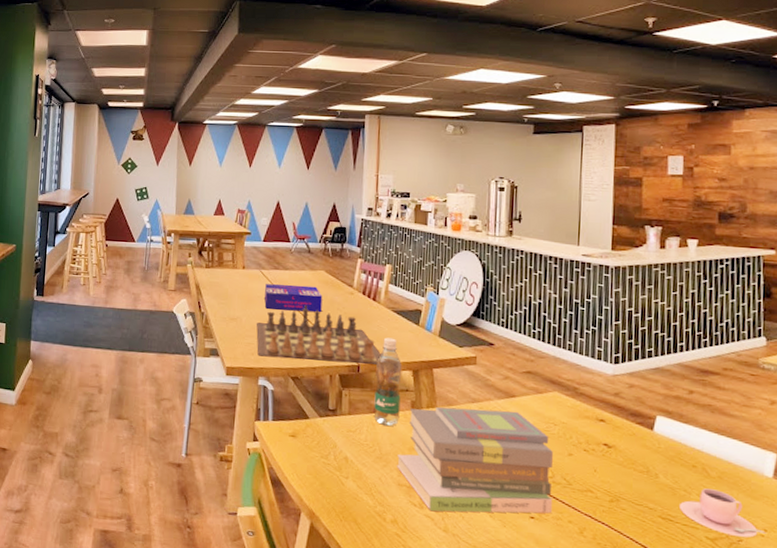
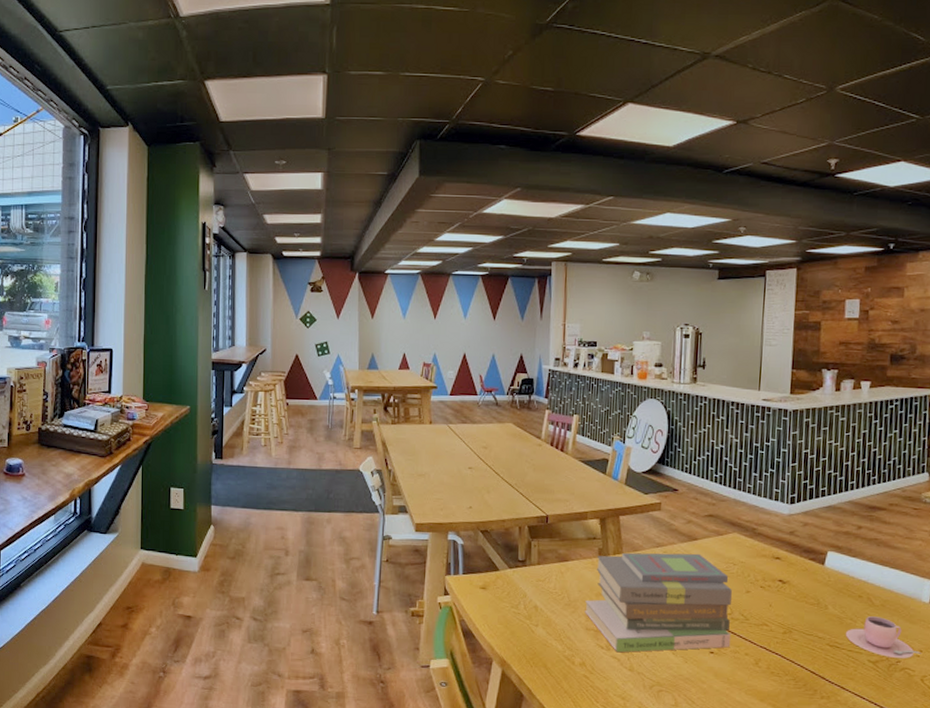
chessboard: present [256,305,381,364] -> none [445,459,569,514]
board game: present [264,284,323,313] -> none [452,438,511,466]
bottle: present [373,337,403,427] -> none [562,487,590,574]

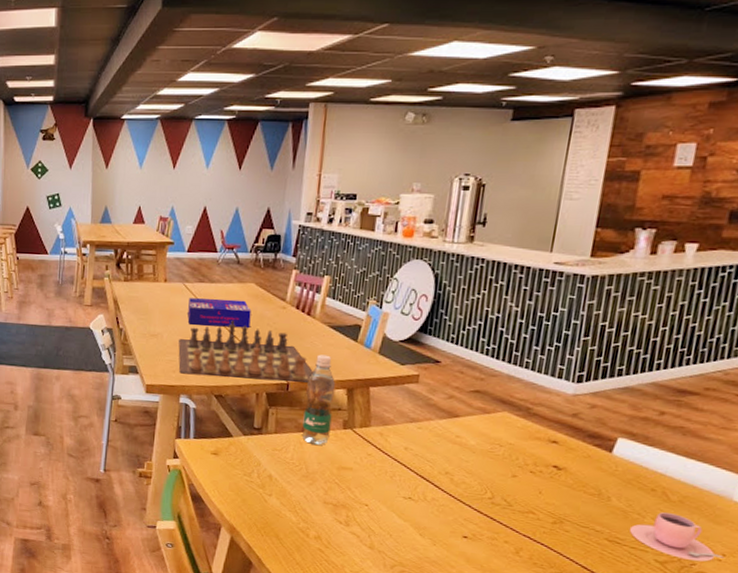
chessboard: none [445,459,569,514] -> present [178,321,313,383]
board game: none [452,438,511,466] -> present [187,298,252,329]
bottle: none [562,487,590,574] -> present [301,354,336,446]
books: present [585,552,732,653] -> none [323,426,495,534]

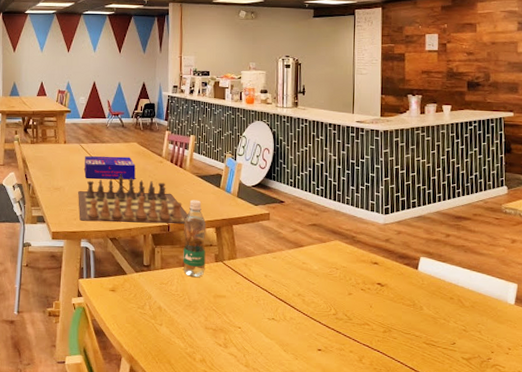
teacup: present [629,512,724,562] -> none [439,316,510,357]

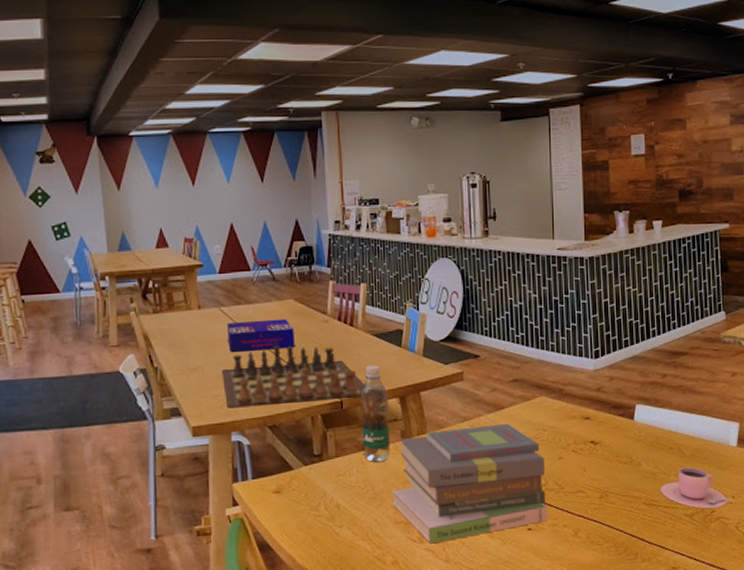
books: none [204,258,337,350] -> present [392,423,548,544]
teacup: none [439,316,510,357] -> present [660,467,734,509]

